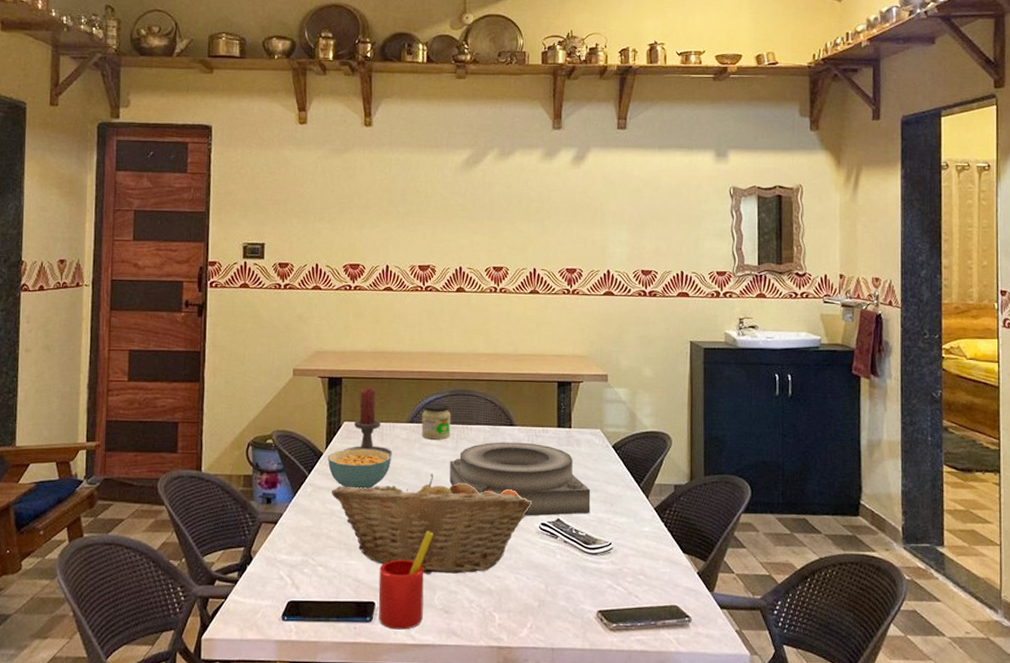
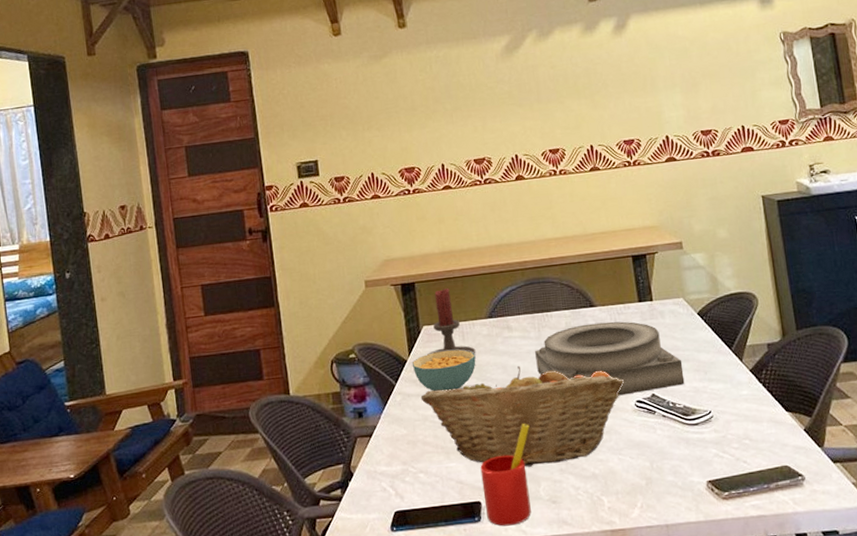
jar: present [421,403,451,440] -> none [499,294,532,332]

